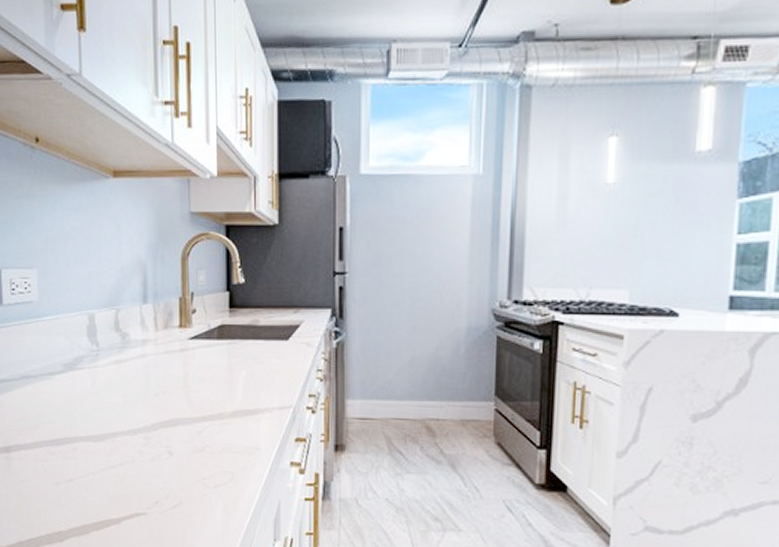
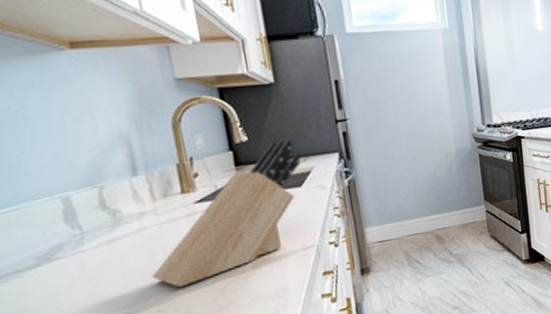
knife block: none [144,286,292,420] -> present [152,139,302,288]

